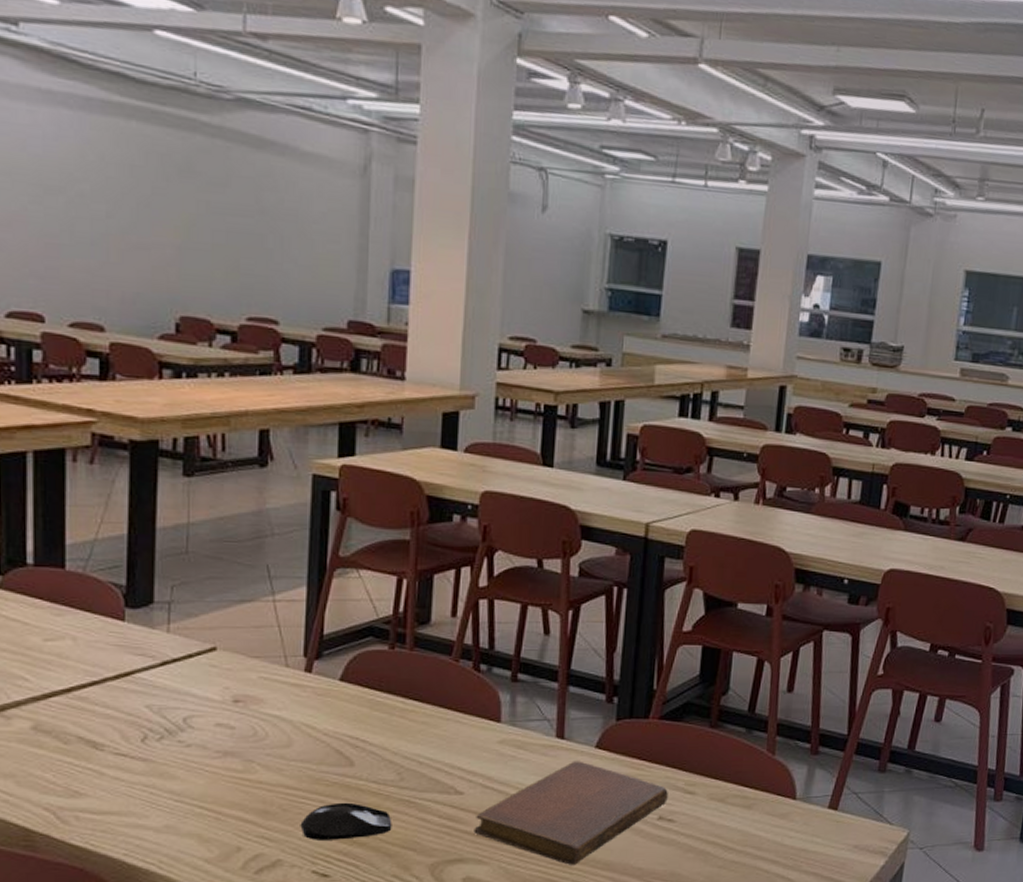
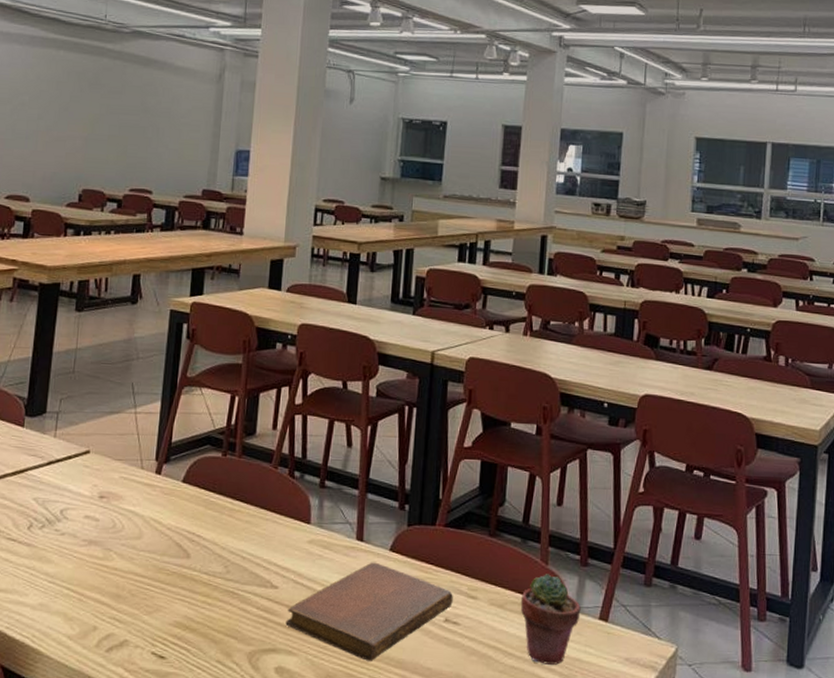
computer mouse: present [300,802,392,840] -> none [144,590,219,625]
potted succulent: none [743,764,809,857] -> present [520,574,581,665]

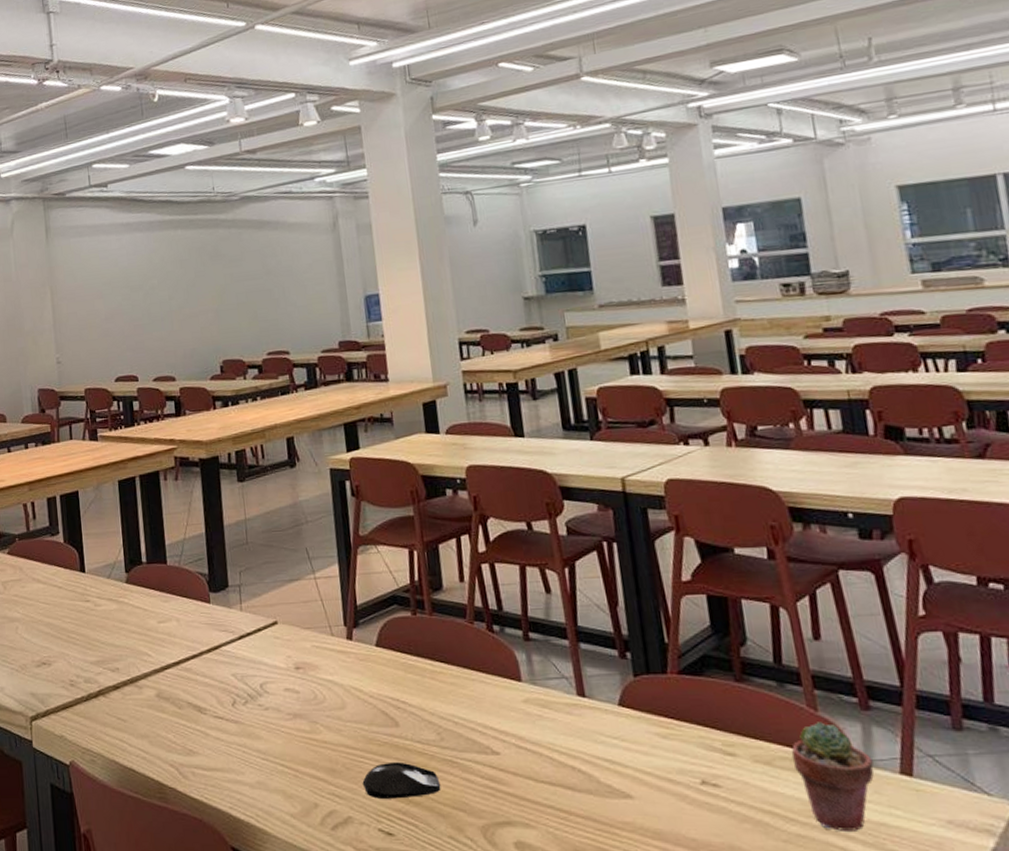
computer mouse: none [144,590,219,625] -> present [362,762,441,799]
notebook: present [285,562,453,661] -> none [515,719,707,832]

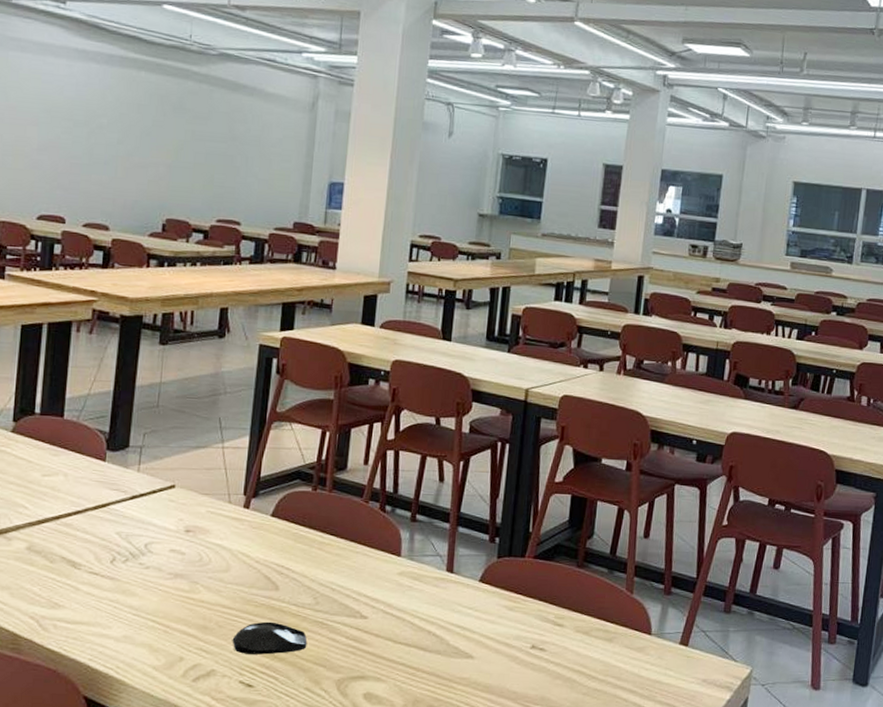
potted succulent: present [791,722,875,831] -> none [605,602,663,687]

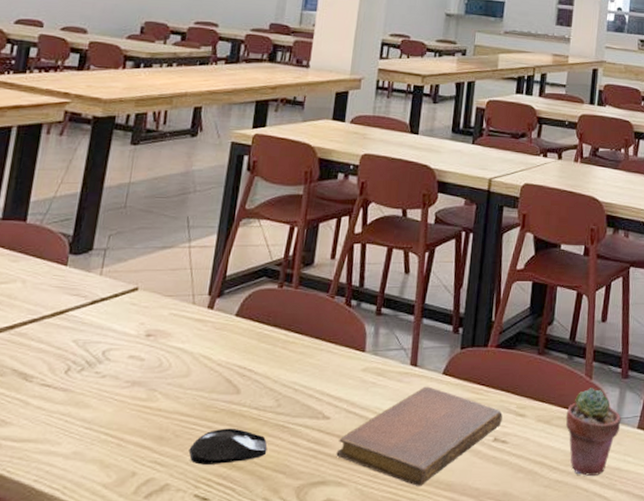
notebook: none [374,592,540,686] -> present [336,386,503,486]
potted succulent: none [605,602,663,687] -> present [565,388,621,476]

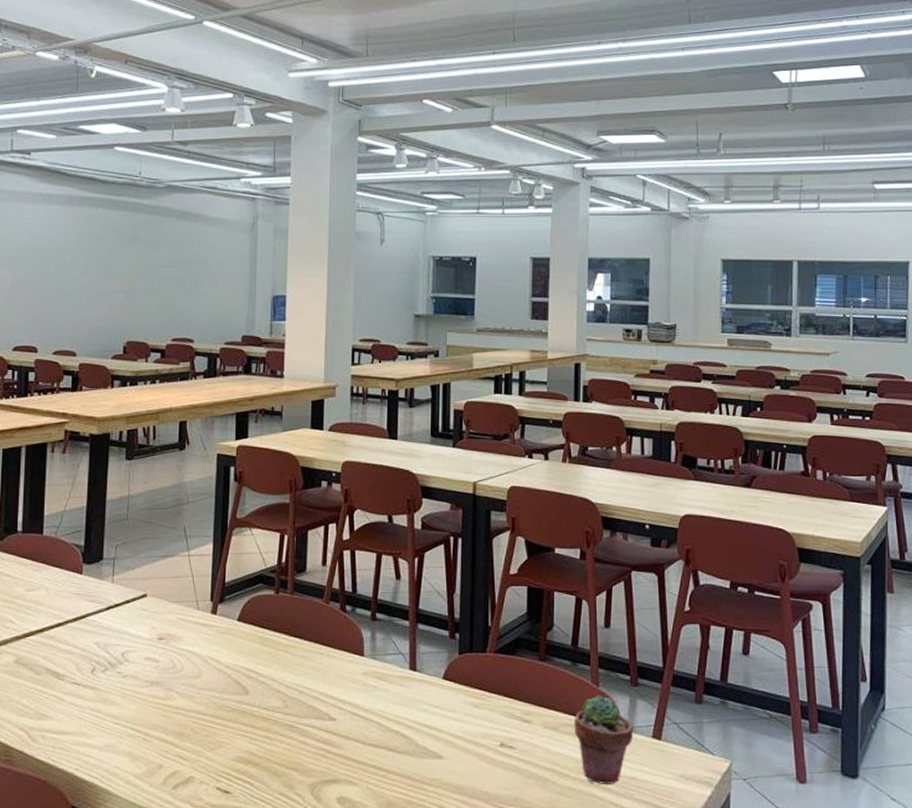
computer mouse: present [188,428,268,465] -> none [207,726,279,760]
notebook: present [336,386,503,486] -> none [345,691,507,788]

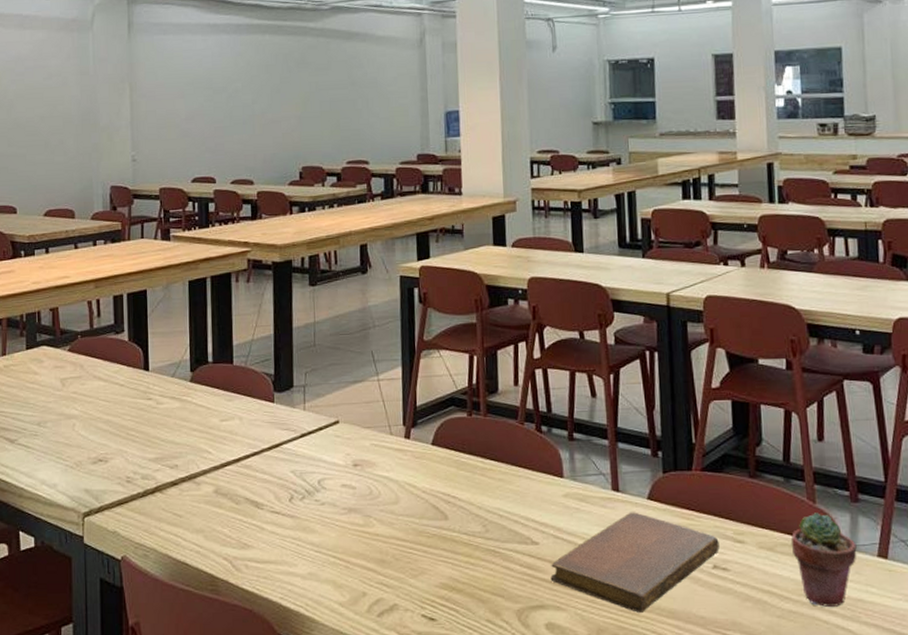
notebook: none [345,691,507,788] -> present [550,512,720,613]

